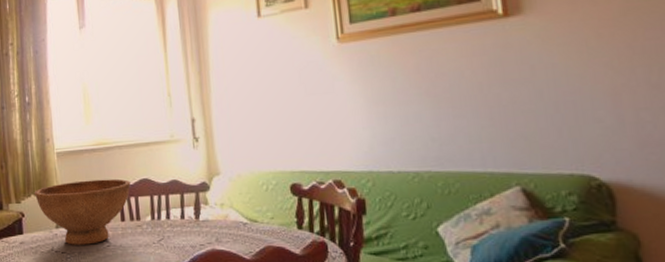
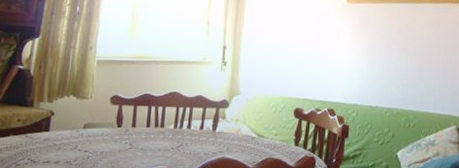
bowl: present [34,178,131,245] -> none [67,87,161,146]

